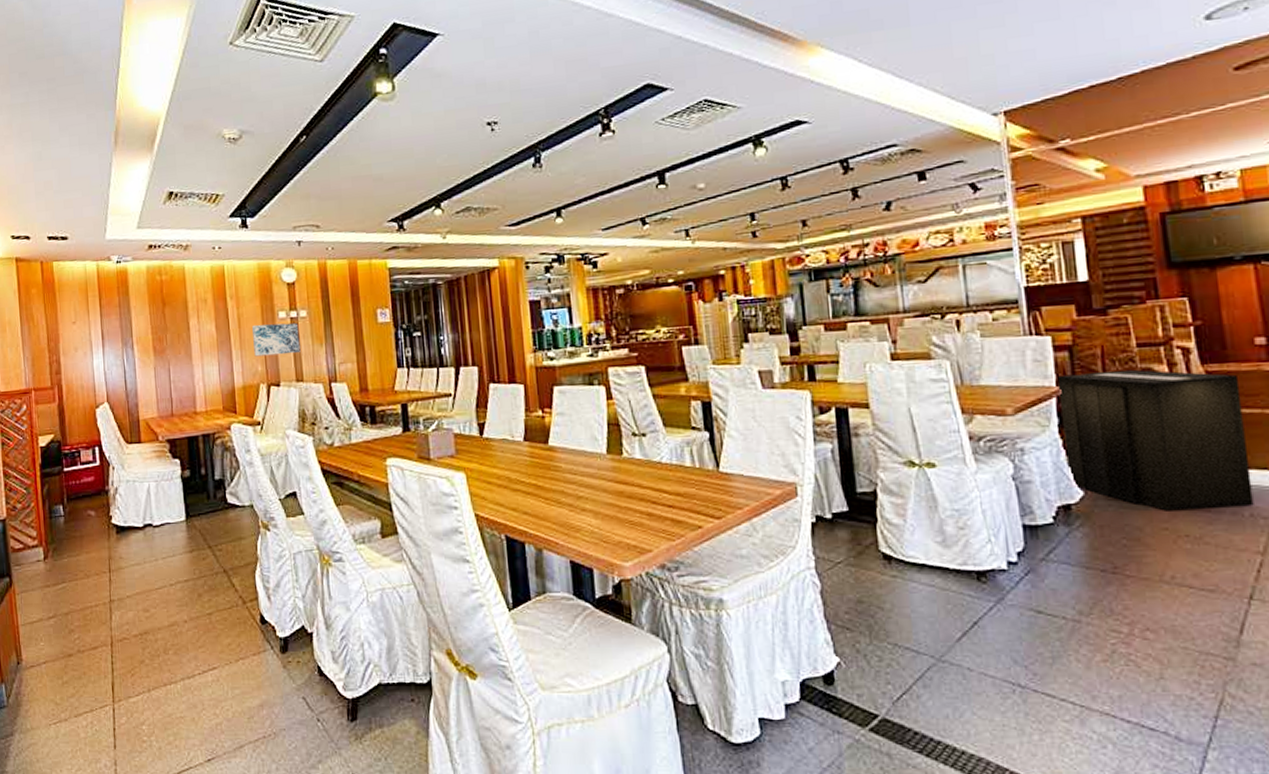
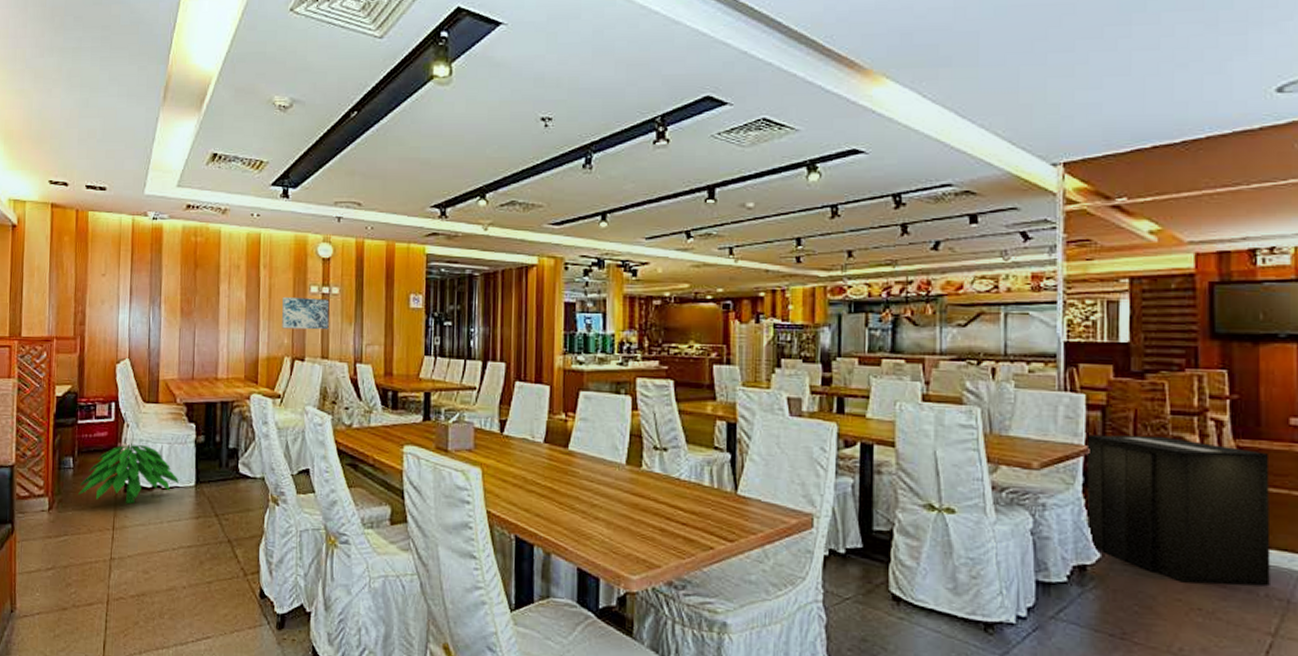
indoor plant: none [72,481,170,546] -> present [78,439,180,504]

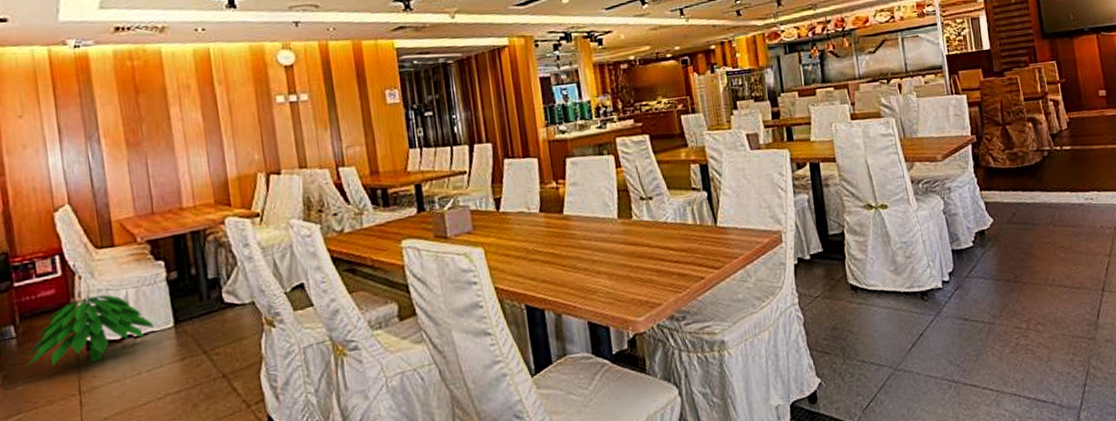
wall art: present [281,296,330,330] -> none [245,106,303,145]
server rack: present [1086,434,1271,586] -> none [971,118,1103,229]

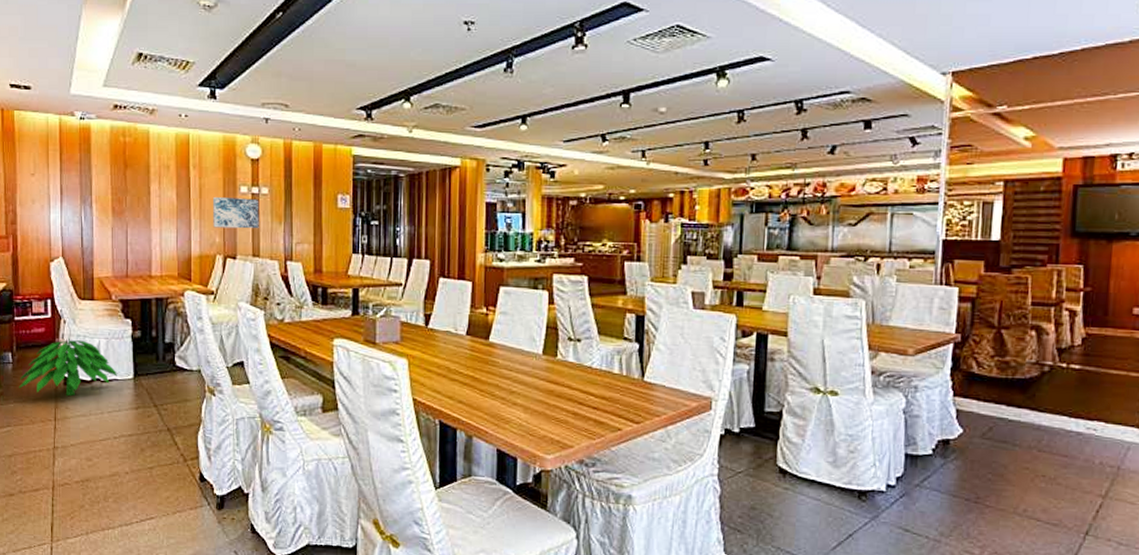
wall art: none [245,106,303,145] -> present [212,196,259,229]

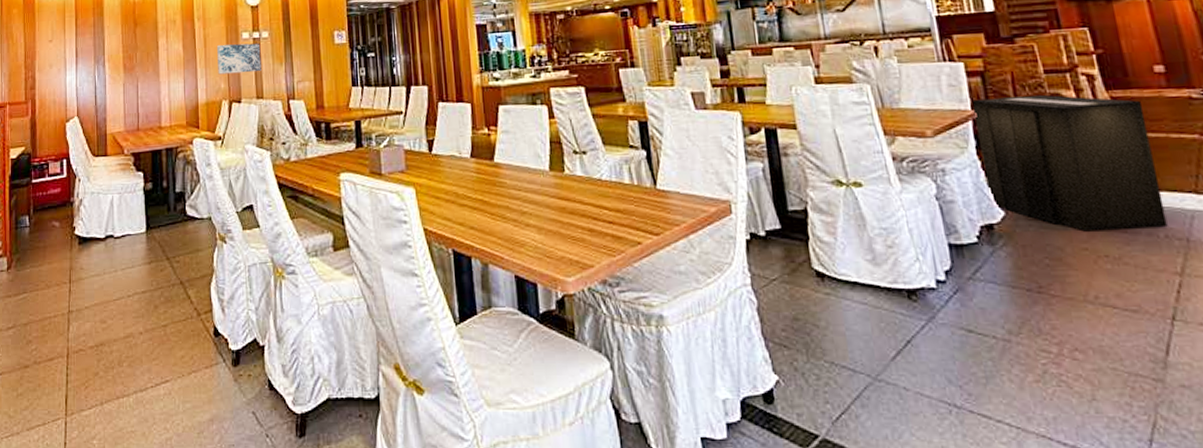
indoor plant: present [19,335,118,397] -> none [35,193,131,257]
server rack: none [952,324,1113,455] -> present [971,94,1168,232]

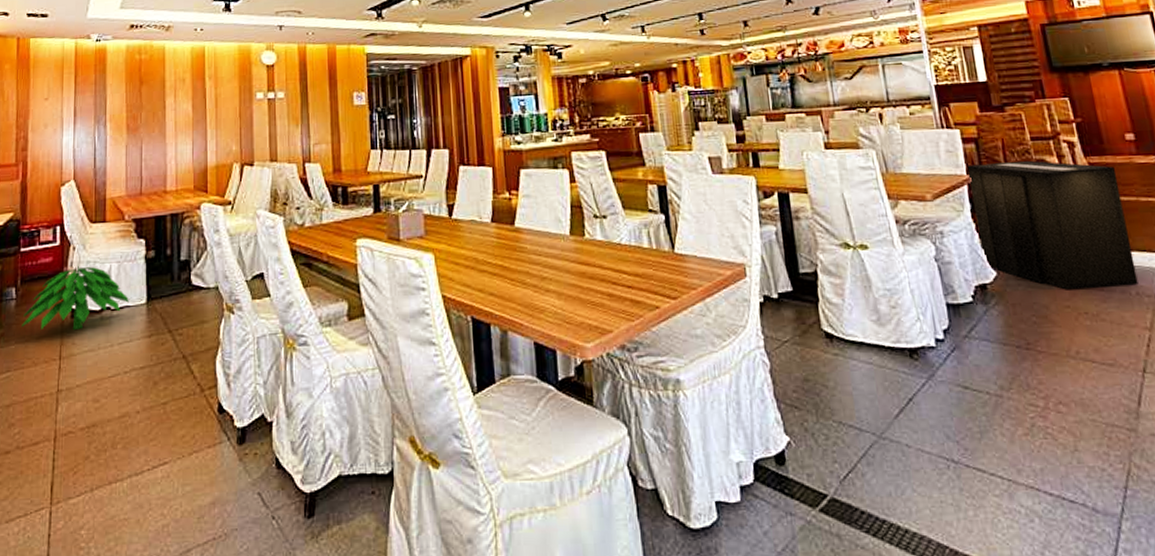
indoor plant: none [35,193,131,257] -> present [22,262,130,331]
wall art: present [216,43,261,75] -> none [228,103,276,136]

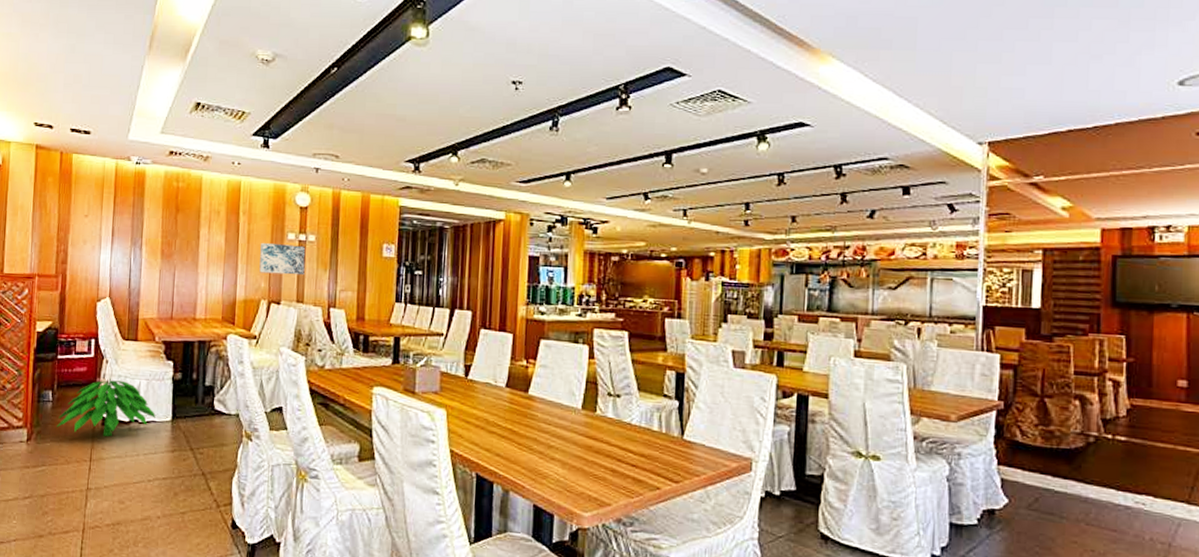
wall art: none [228,103,276,136] -> present [259,242,306,276]
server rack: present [967,160,1138,290] -> none [996,391,1159,531]

